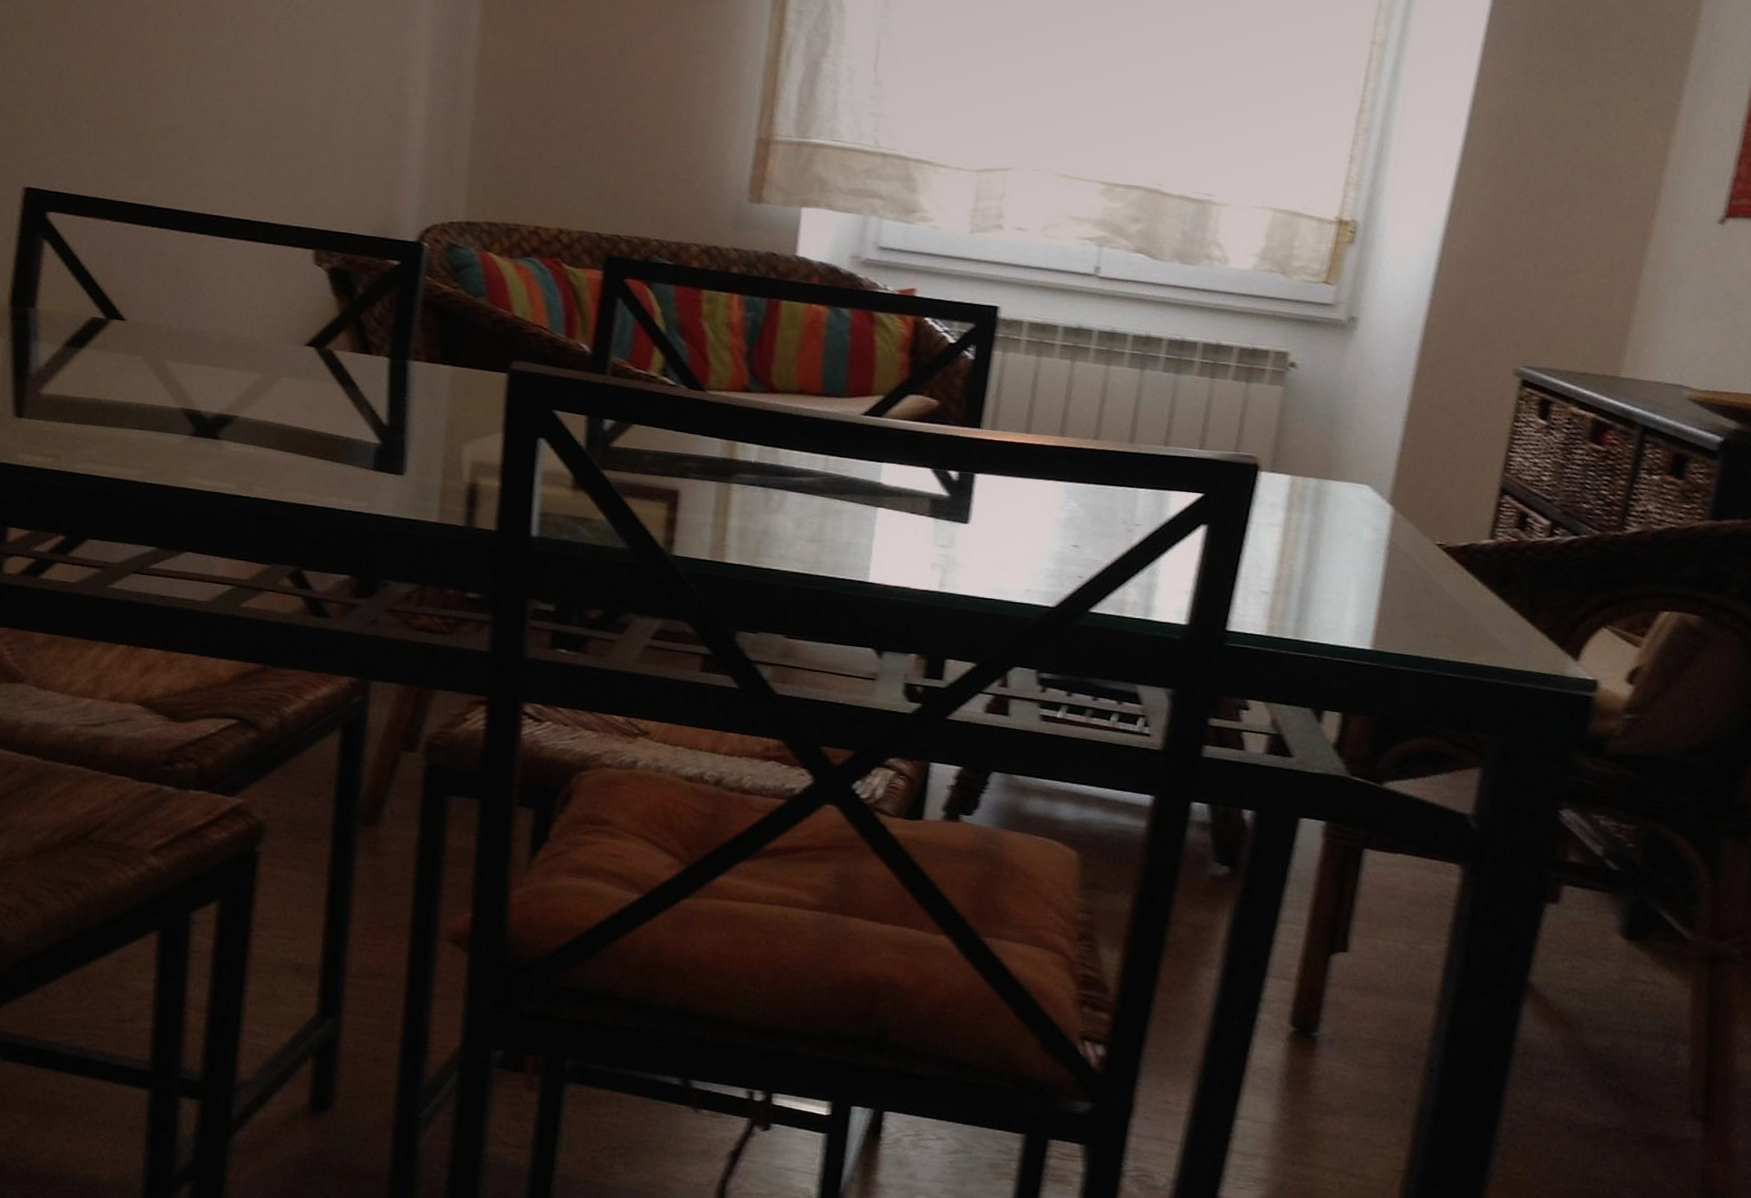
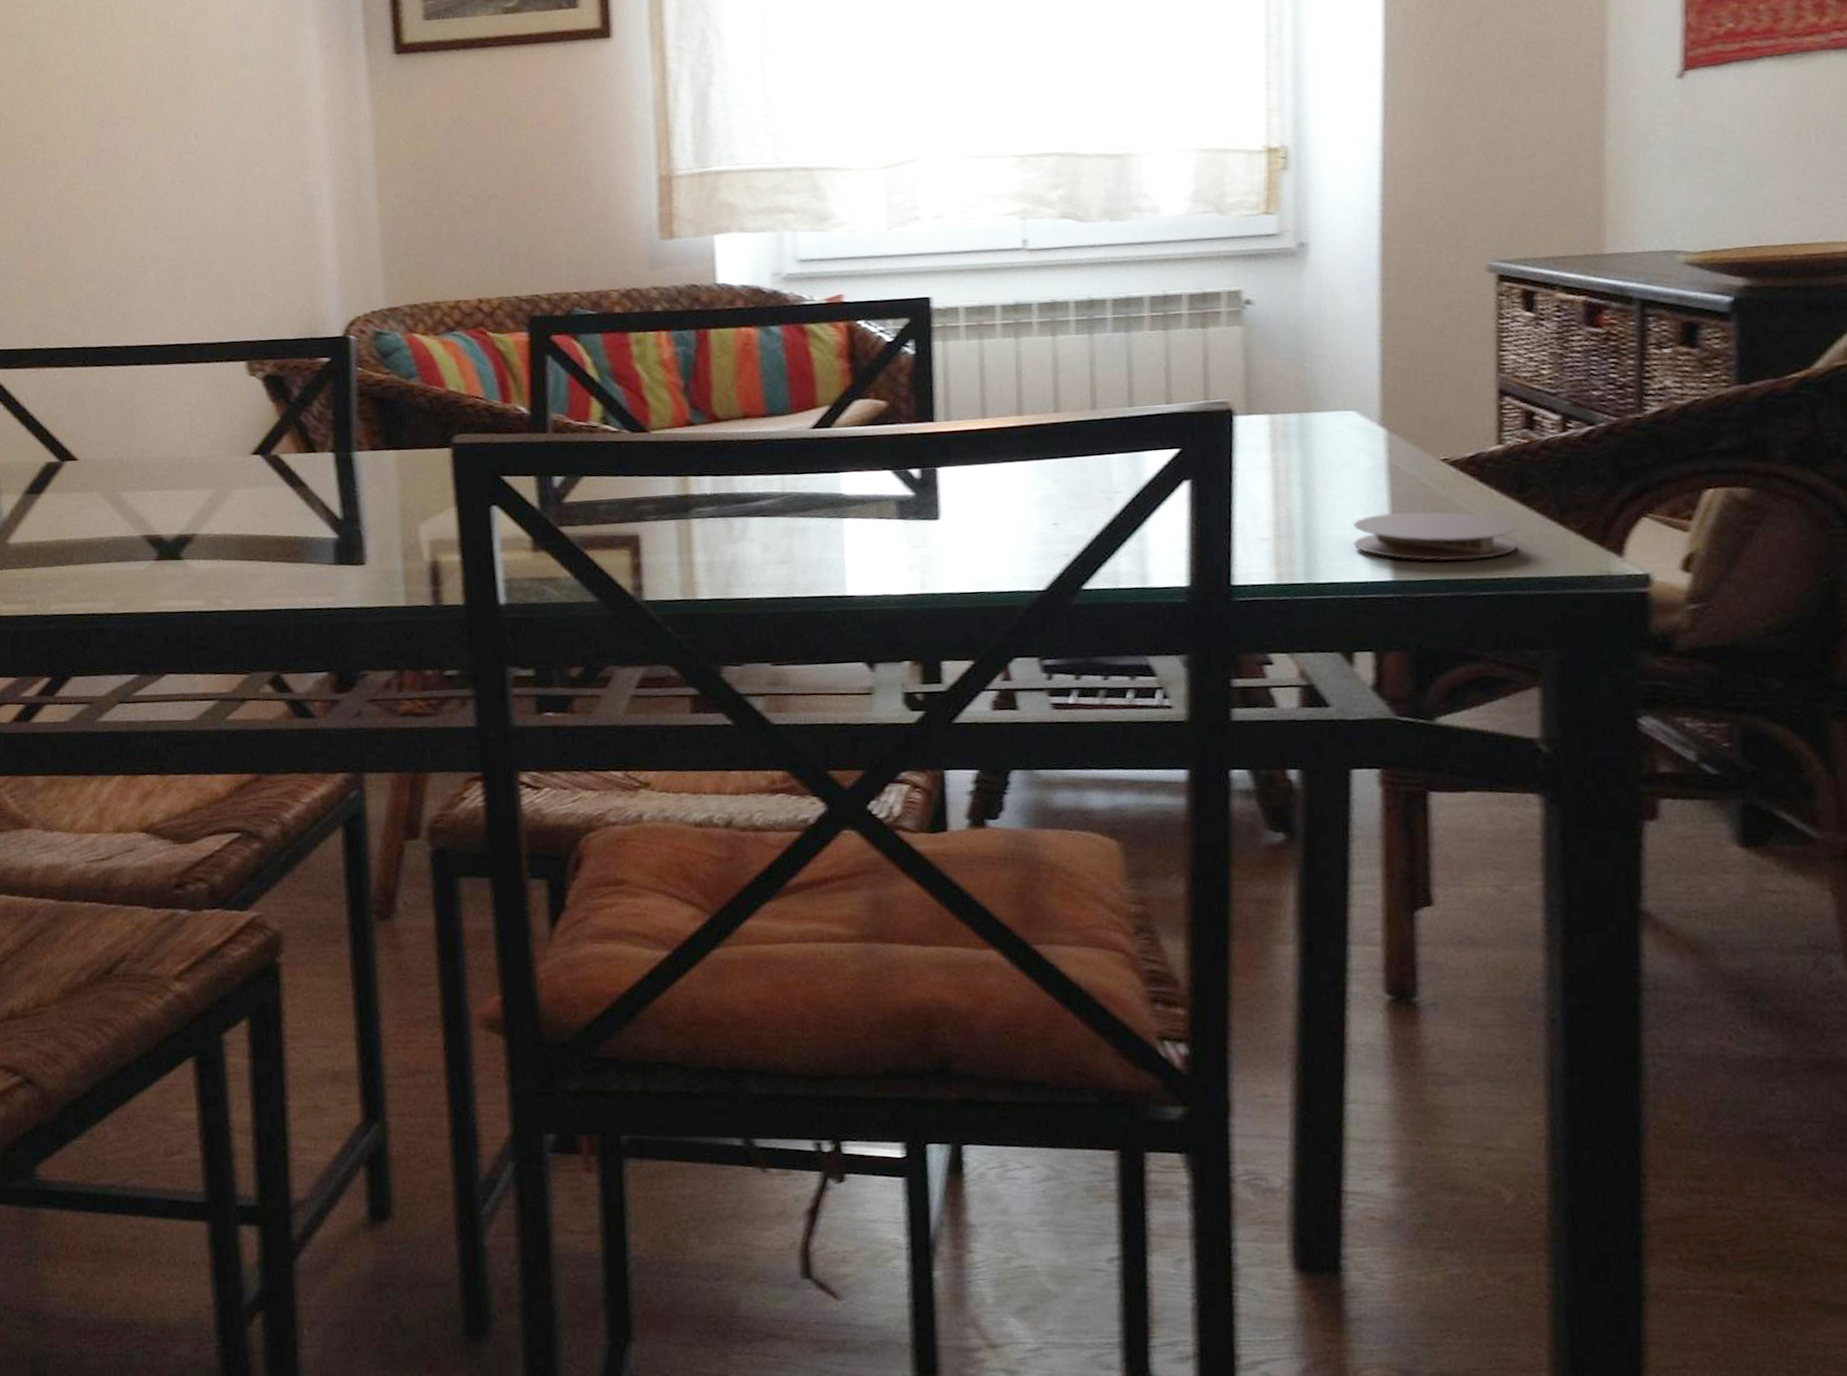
coaster: none [1343,585,1492,644] -> present [1353,511,1518,561]

